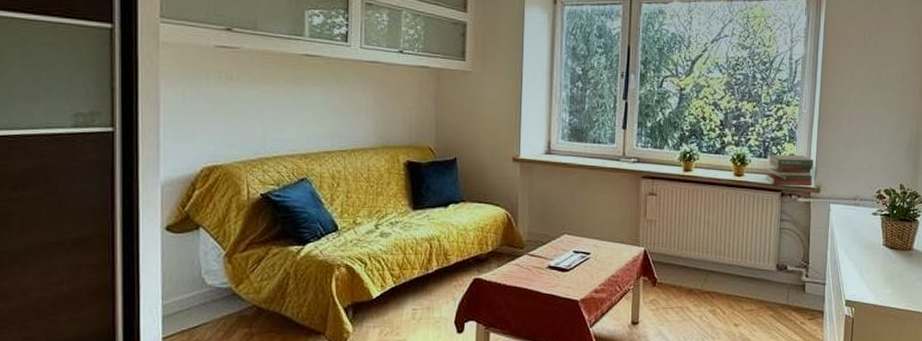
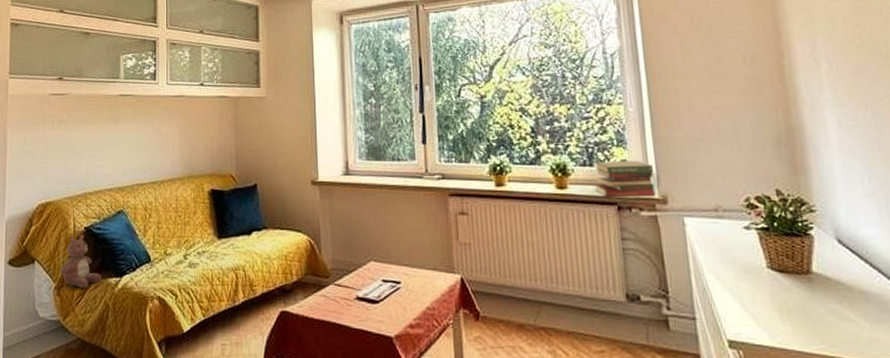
stuffed animal: none [231,201,281,257] -> present [60,234,101,289]

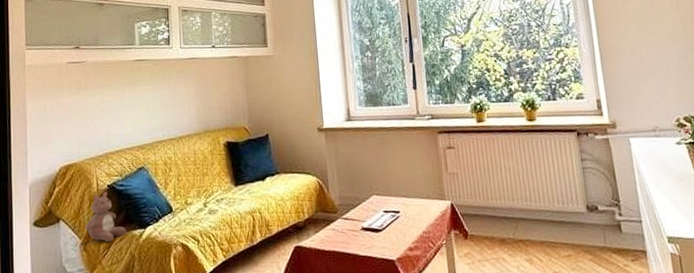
books: present [595,161,656,198] -> none [558,93,607,126]

